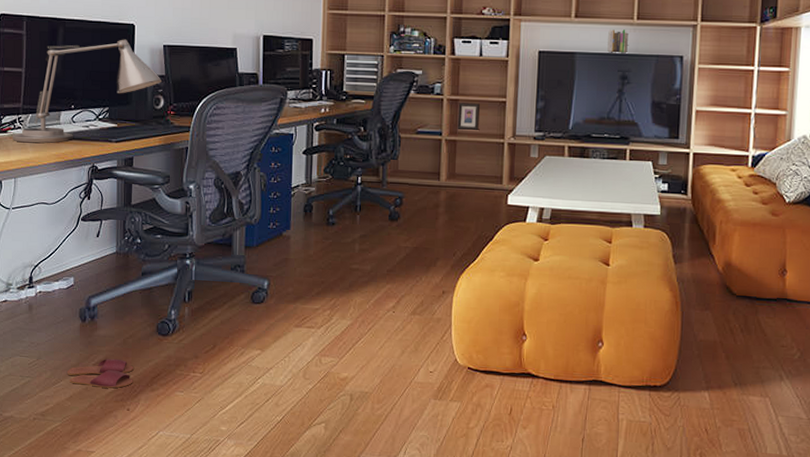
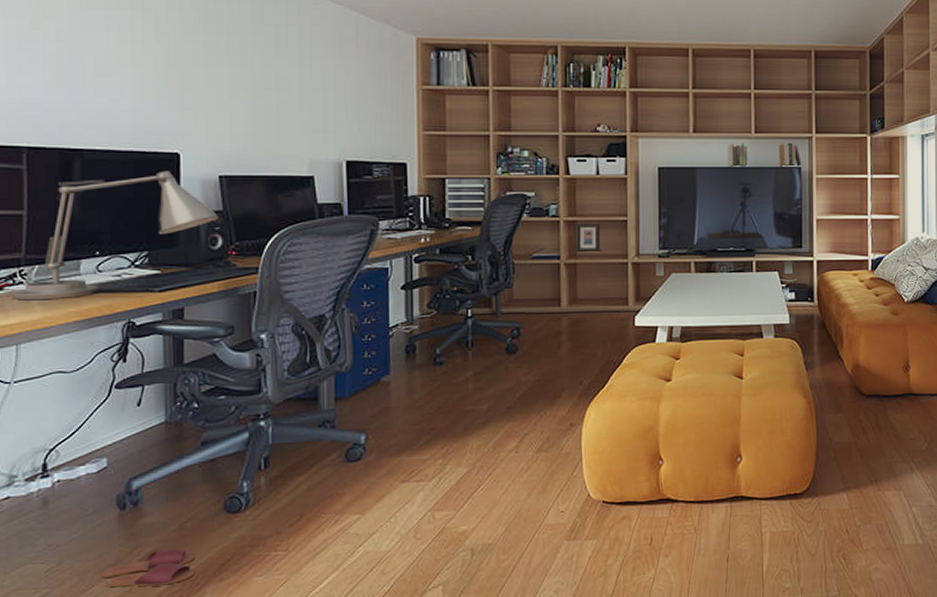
books: none [660,30,684,55] -> present [779,142,802,167]

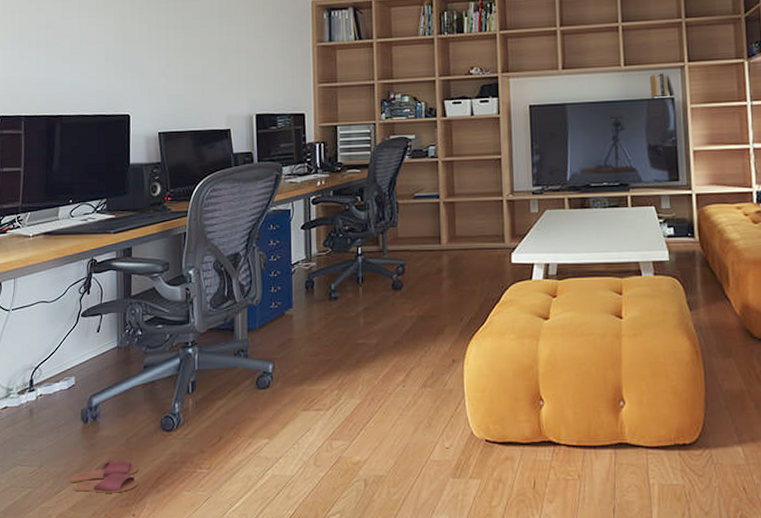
desk lamp: present [11,171,218,301] -> none [12,130,158,242]
picture frame: present [576,223,600,253] -> none [453,163,476,192]
books: present [727,143,747,167] -> none [597,77,618,101]

